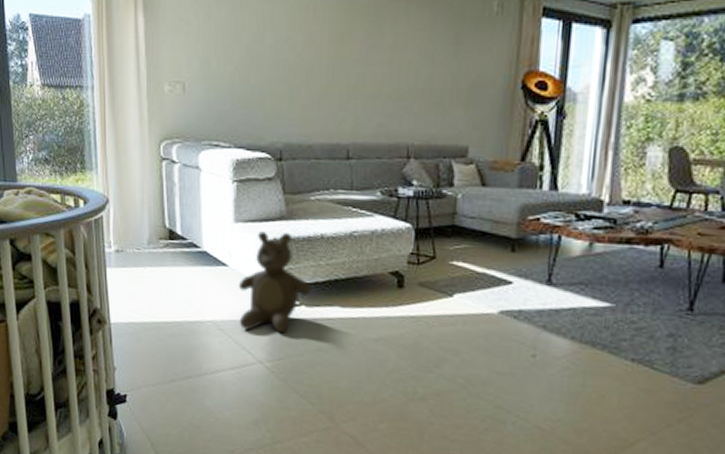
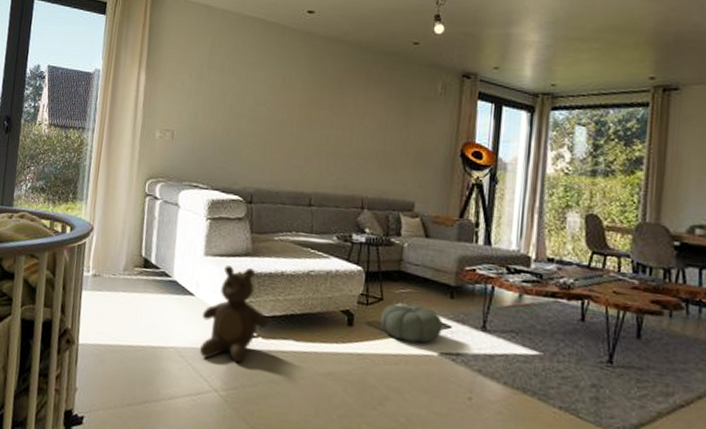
pouf: none [433,261,503,301] -> present [380,303,443,343]

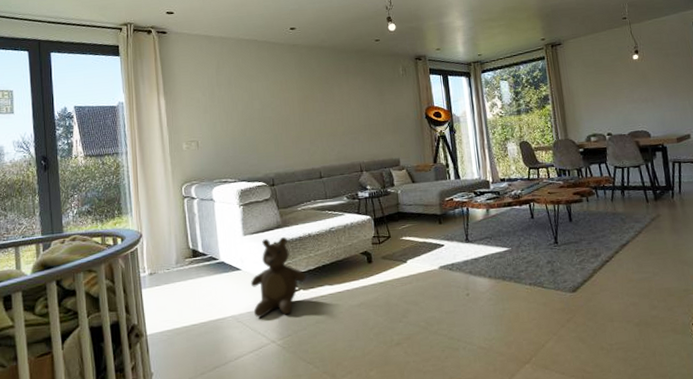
pouf: present [380,303,443,343] -> none [391,235,438,264]

